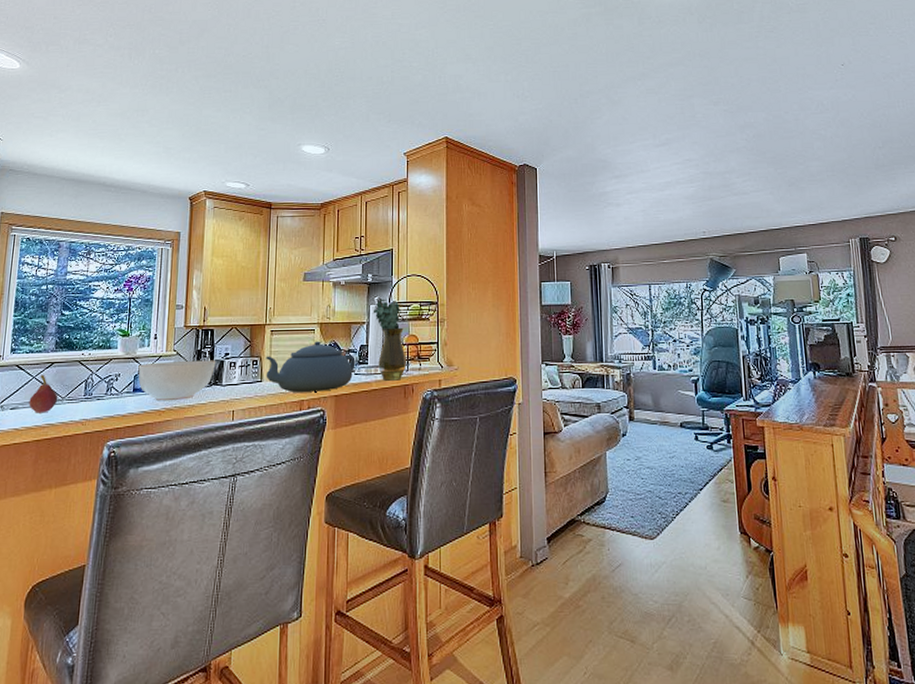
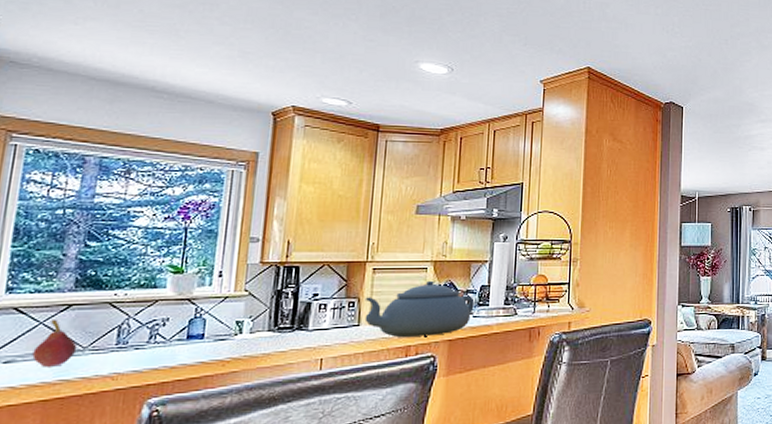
bowl: present [138,360,216,401] -> none [194,301,301,350]
vase: present [373,297,407,381] -> none [497,234,534,324]

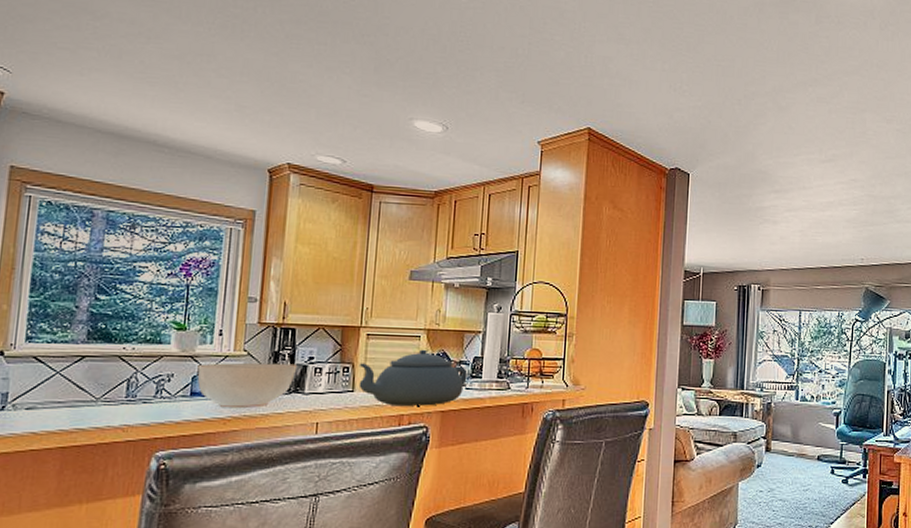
fruit: present [32,319,78,367] -> none [51,369,91,416]
bowl: none [194,301,301,350] -> present [197,362,298,409]

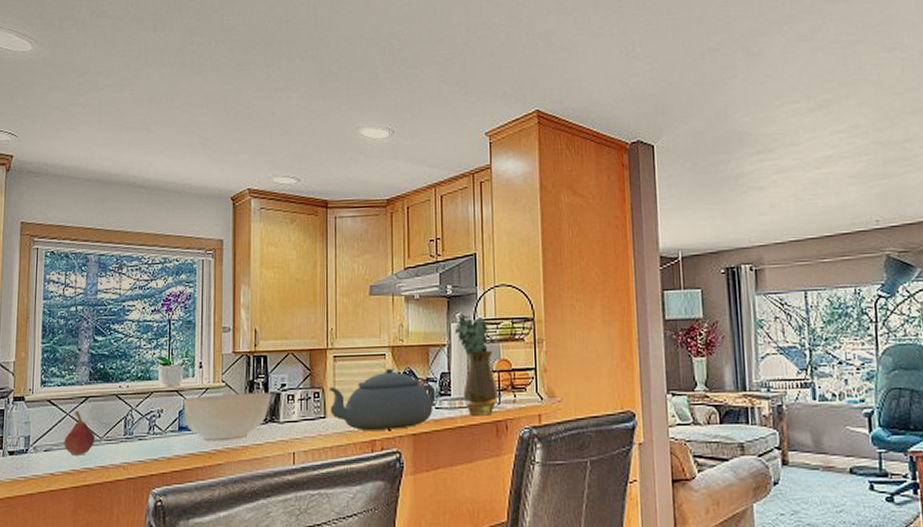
fruit: none [51,369,91,416] -> present [64,410,96,456]
vase: none [490,305,528,398] -> present [454,314,499,416]

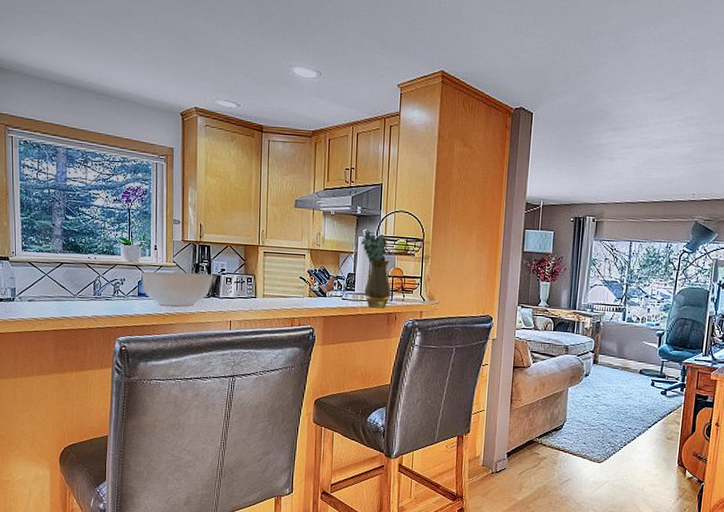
fruit: present [64,410,96,456] -> none [44,272,70,307]
teapot: present [328,368,436,430] -> none [259,265,343,312]

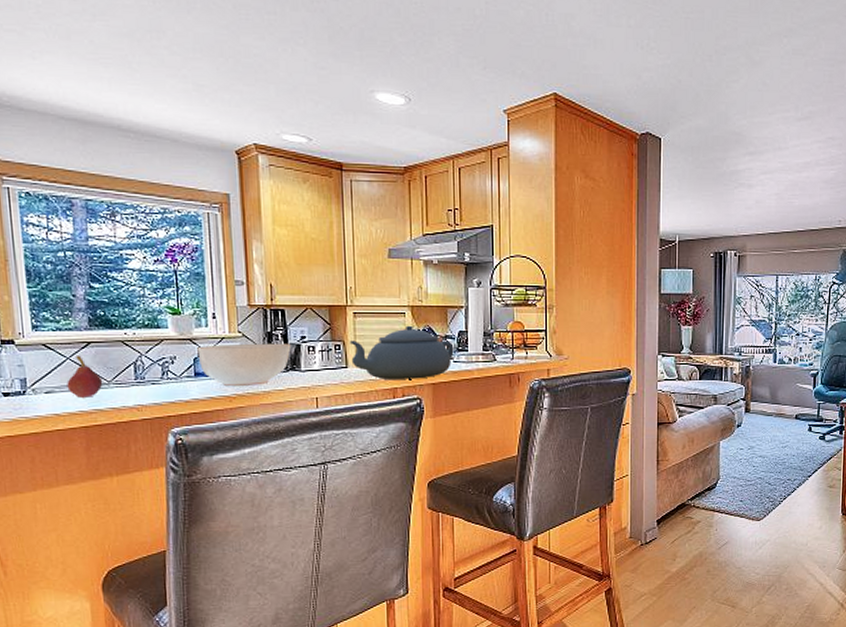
fruit: none [44,272,70,307] -> present [67,355,103,398]
teapot: none [259,265,343,312] -> present [349,325,454,379]
vase: present [360,230,392,308] -> none [471,279,512,369]

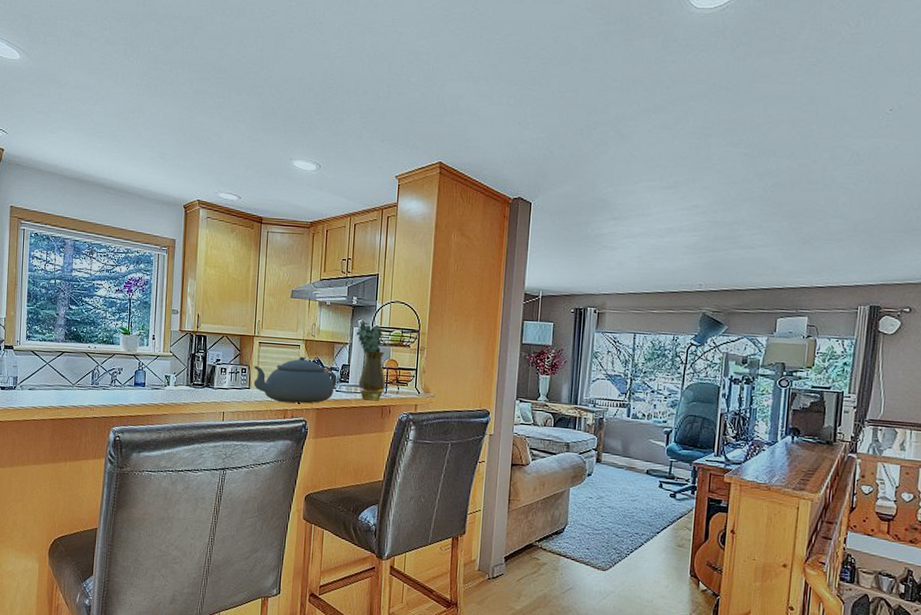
fruit: present [67,355,103,398] -> none [44,361,69,396]
bowl: present [197,343,291,387] -> none [138,361,209,398]
vase: none [471,279,512,369] -> present [356,320,386,401]

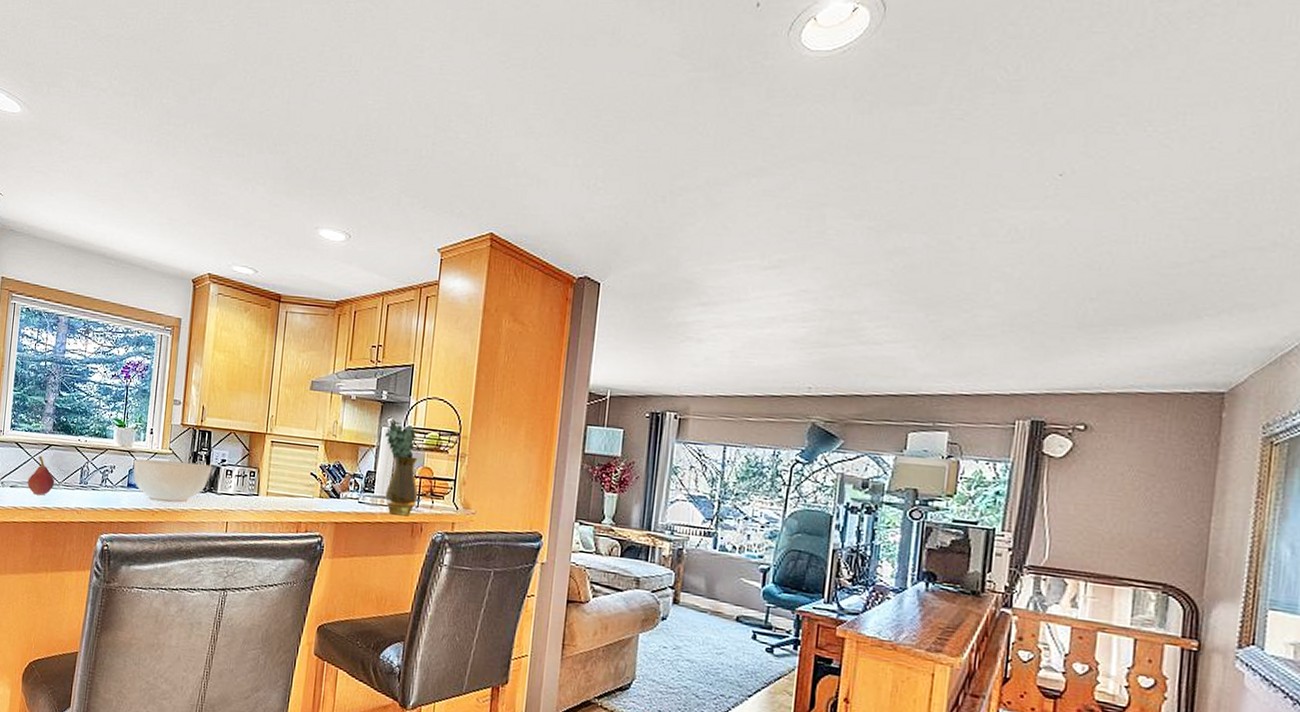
fruit: none [44,361,69,396] -> present [27,455,55,496]
bowl: none [138,361,209,398] -> present [132,459,212,503]
teapot: present [253,356,337,404] -> none [263,459,361,516]

